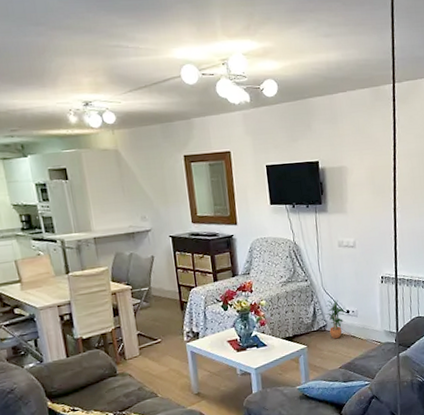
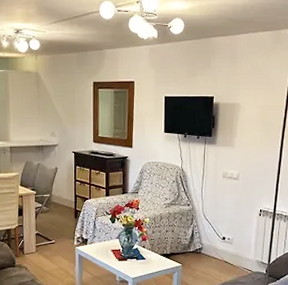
potted plant: present [325,299,346,339] -> none [202,226,222,262]

